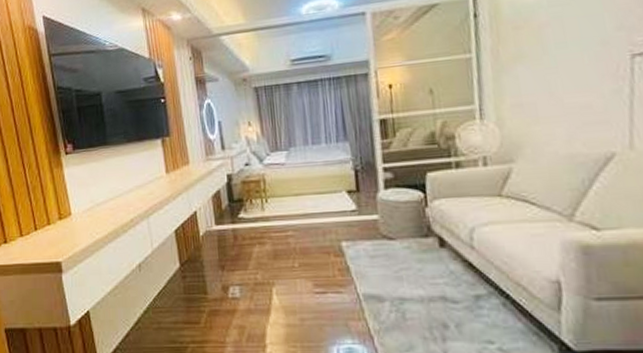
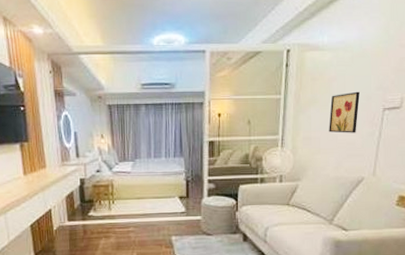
wall art: none [546,36,593,95] -> present [329,91,360,133]

